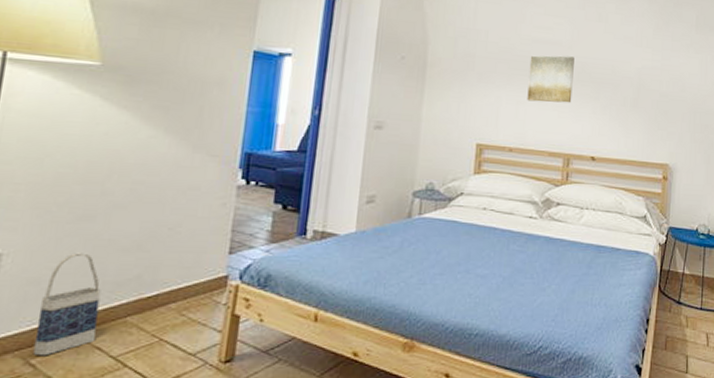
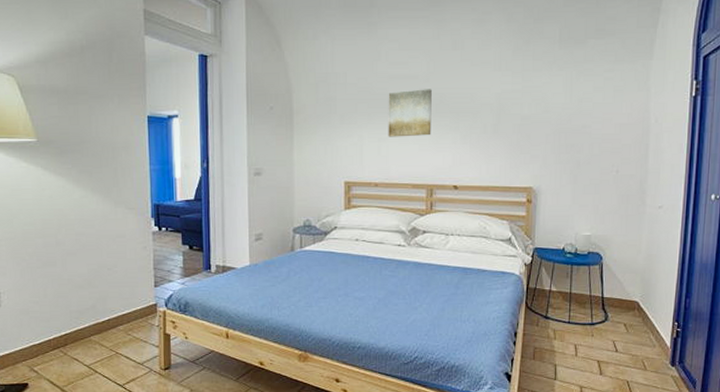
bag: present [32,252,101,356] -> none [32,290,73,365]

